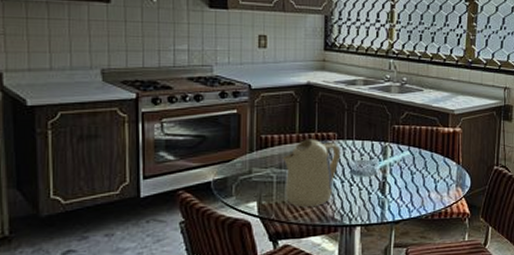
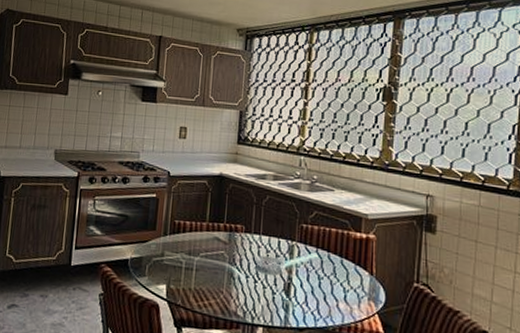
kettle: present [282,139,341,208] -> none [192,228,247,299]

